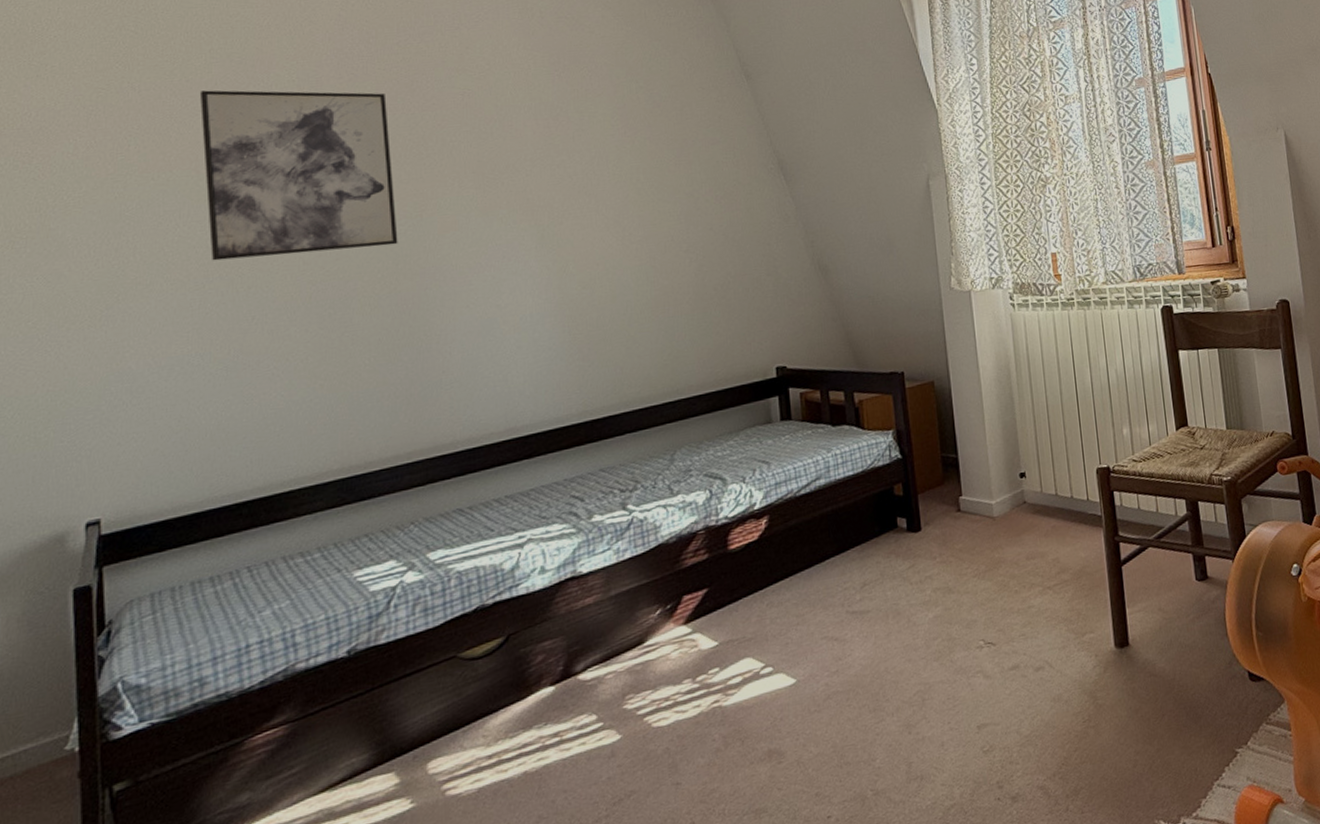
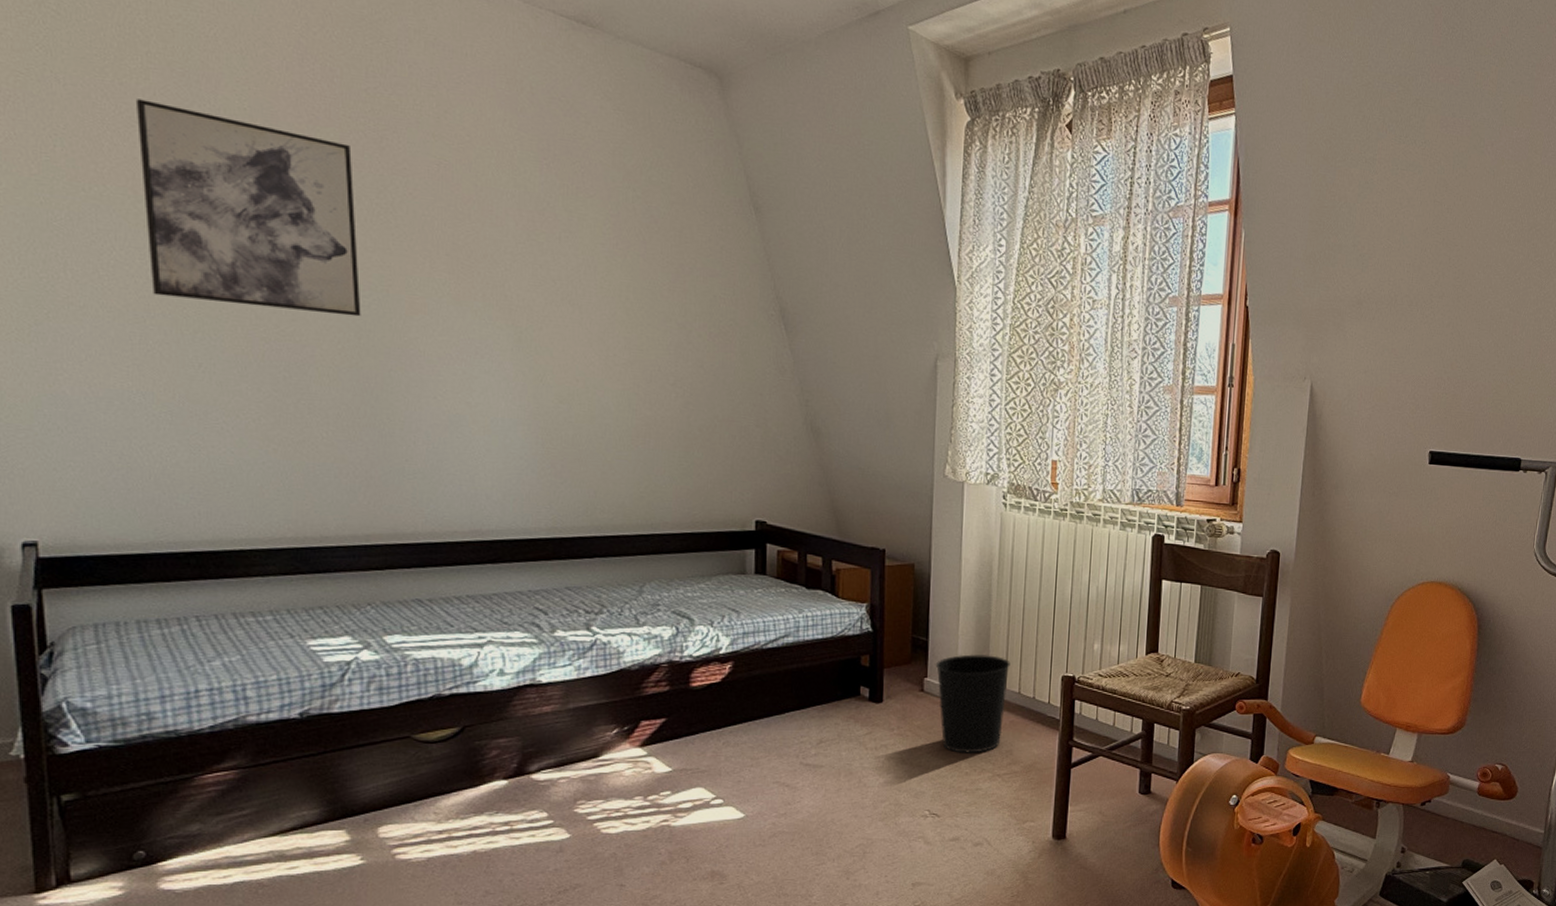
wastebasket: none [968,459,1046,571] -> present [935,654,1011,753]

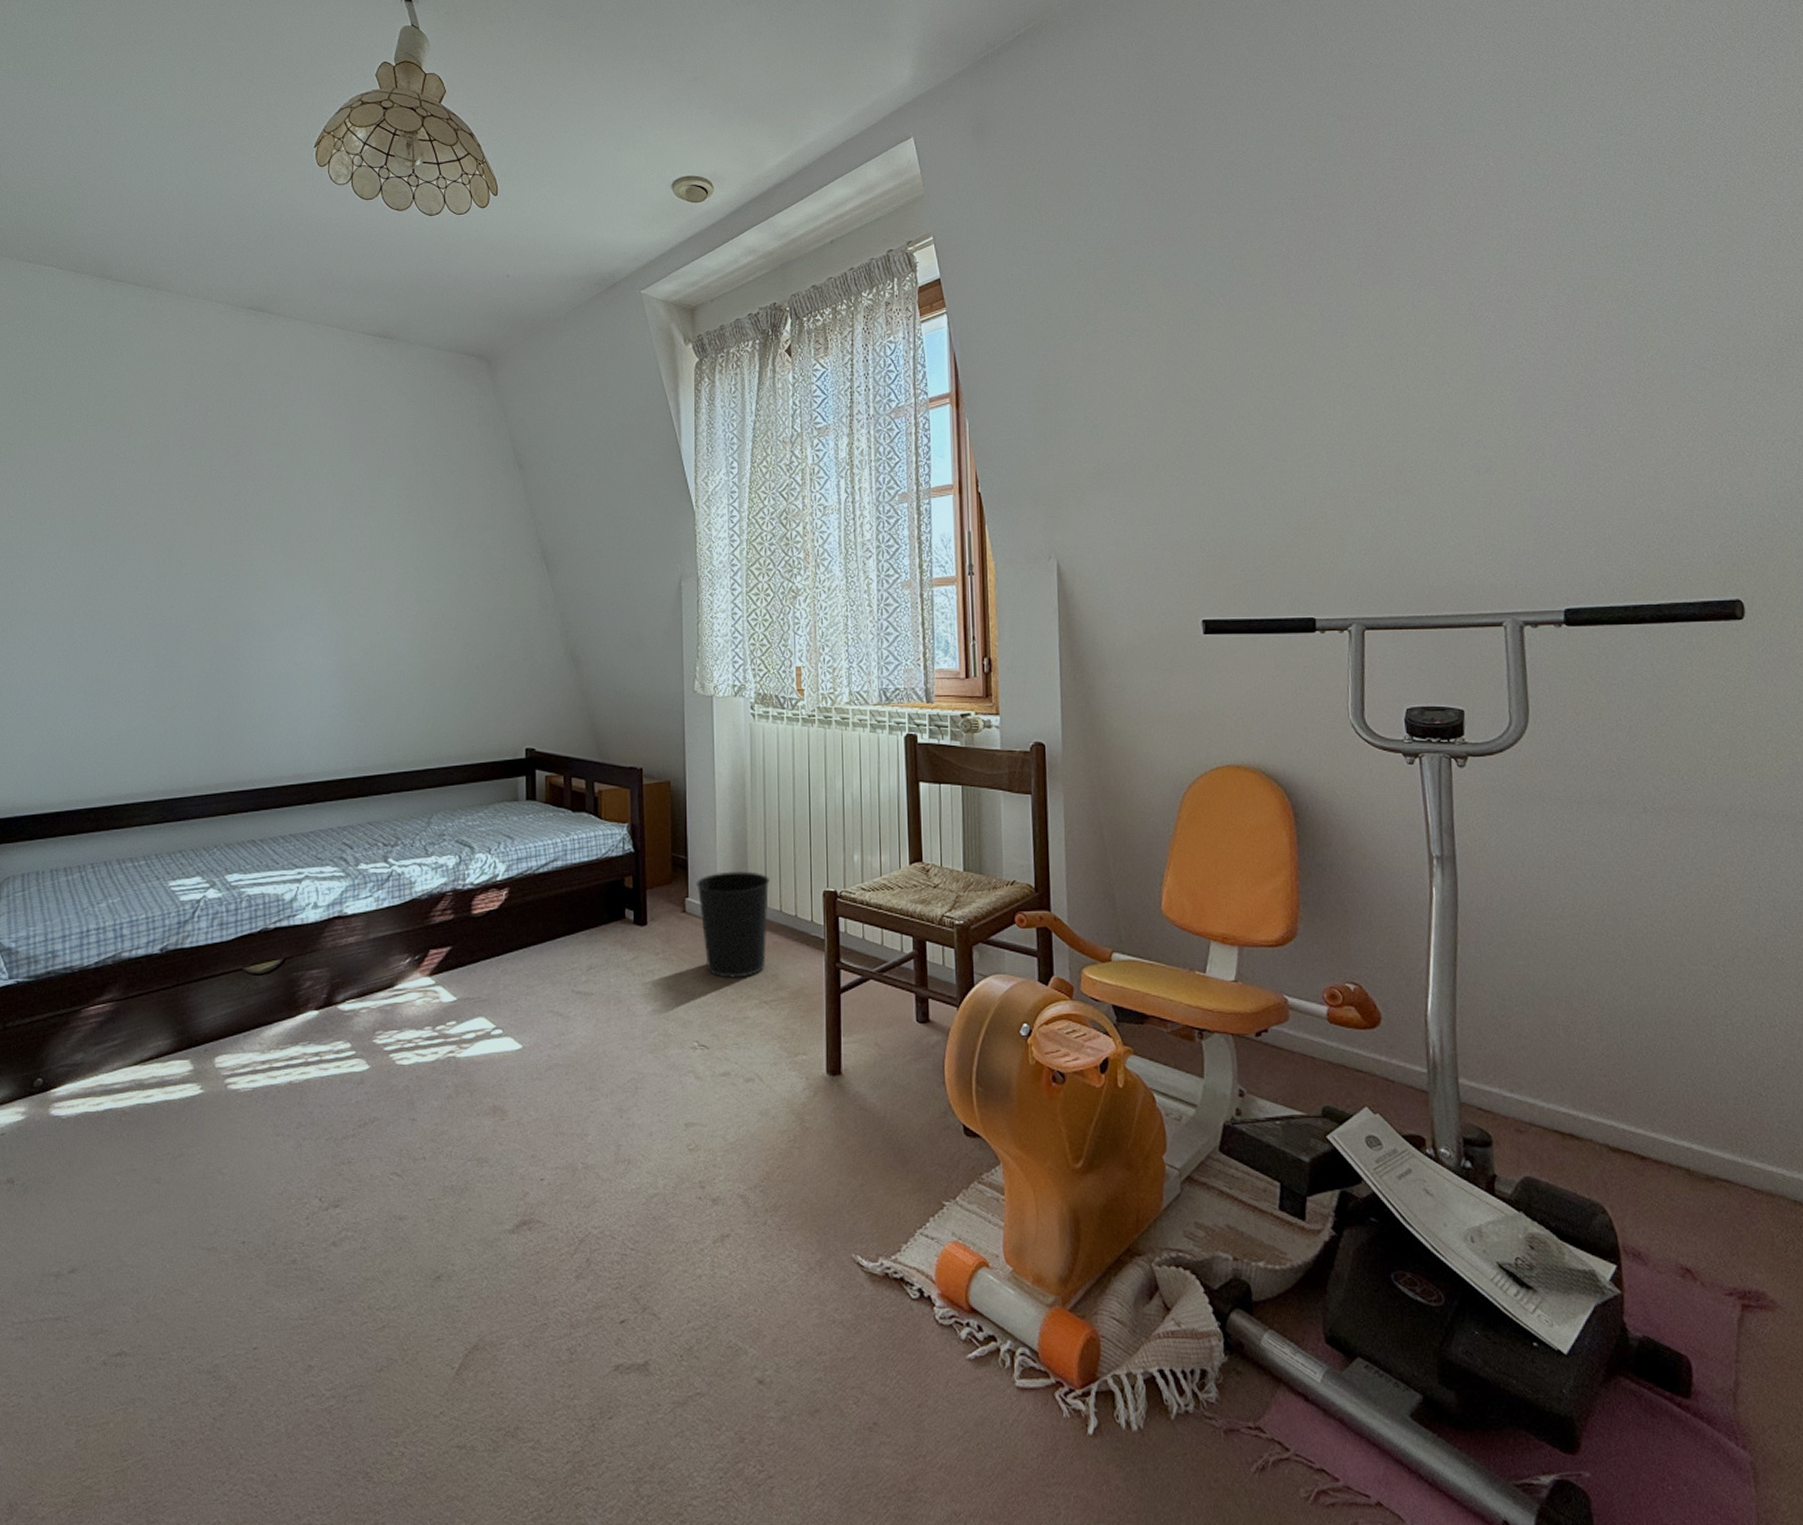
wall art: present [135,99,361,317] -> none [77,450,220,599]

